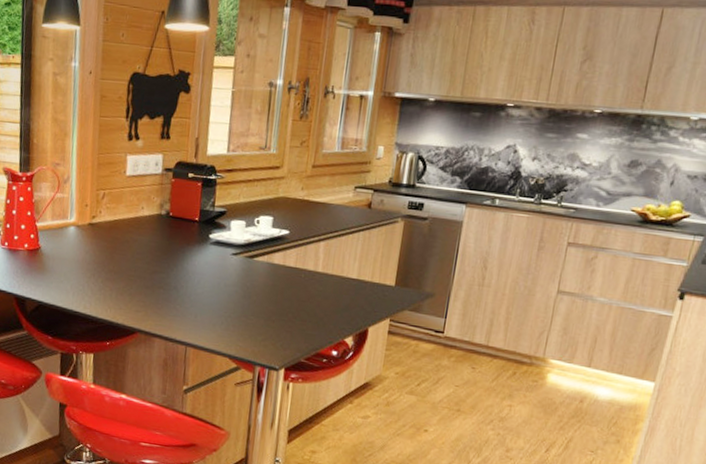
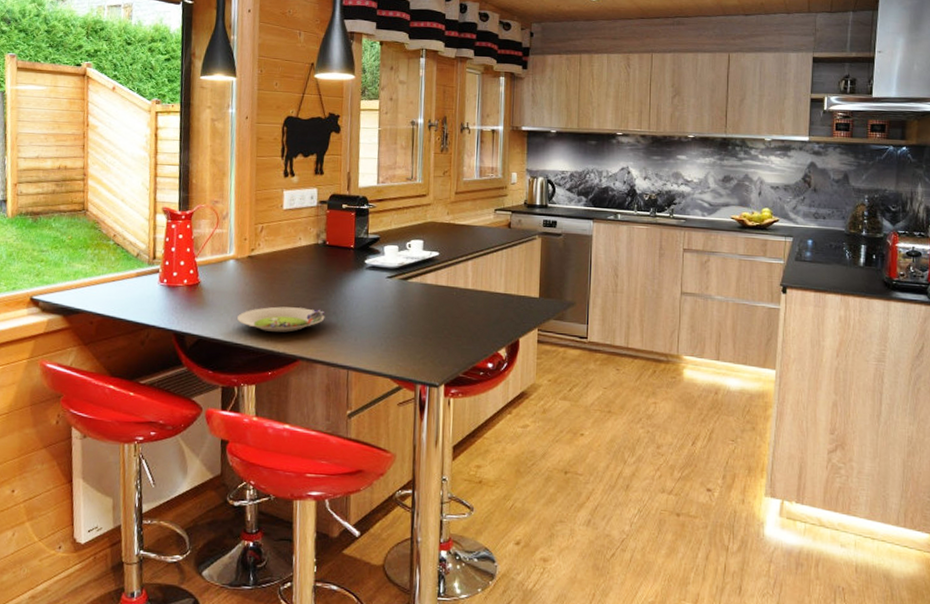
salad plate: none [77,277,166,304] -> present [237,306,325,332]

